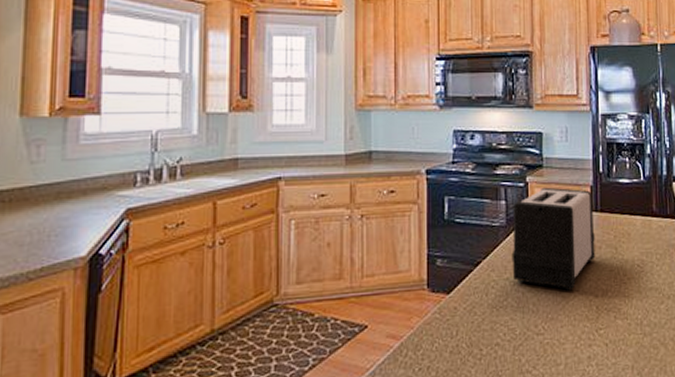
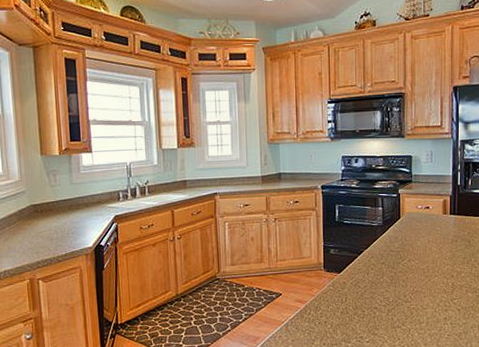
toaster: present [512,187,595,291] -> none [387,197,452,272]

